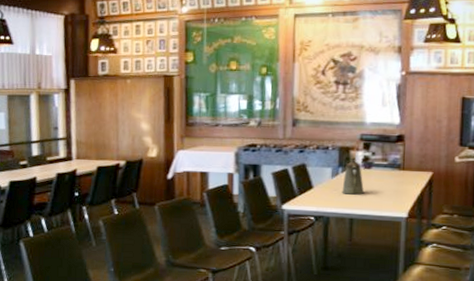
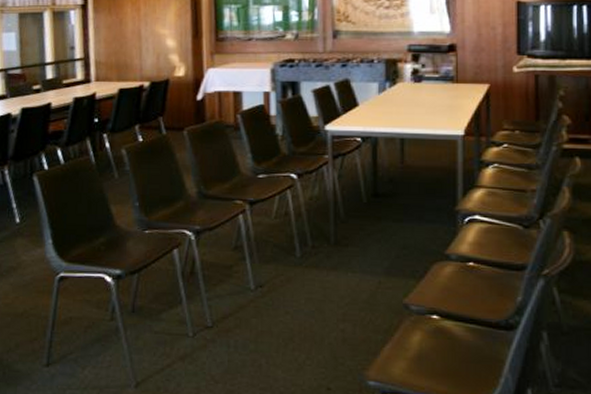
coffee pot: present [342,156,365,195] -> none [390,69,416,112]

